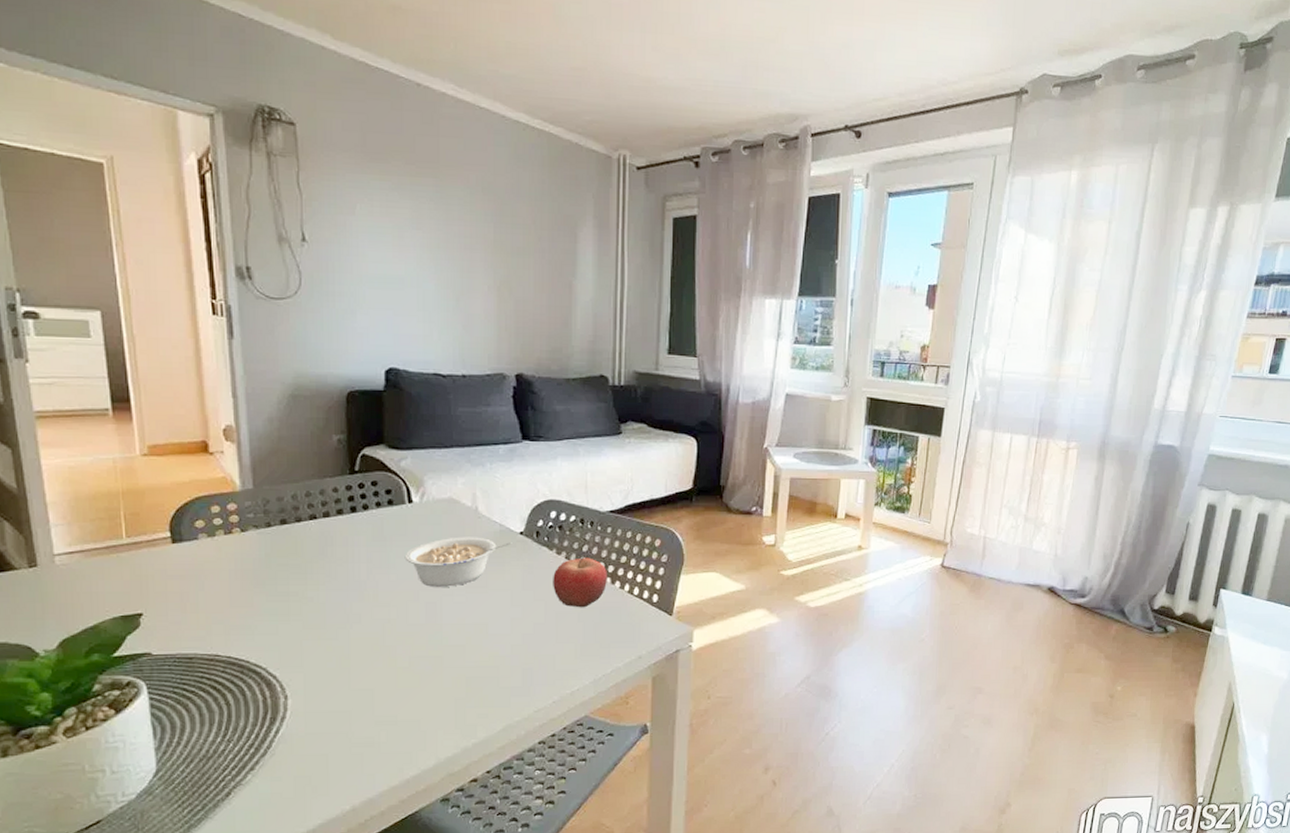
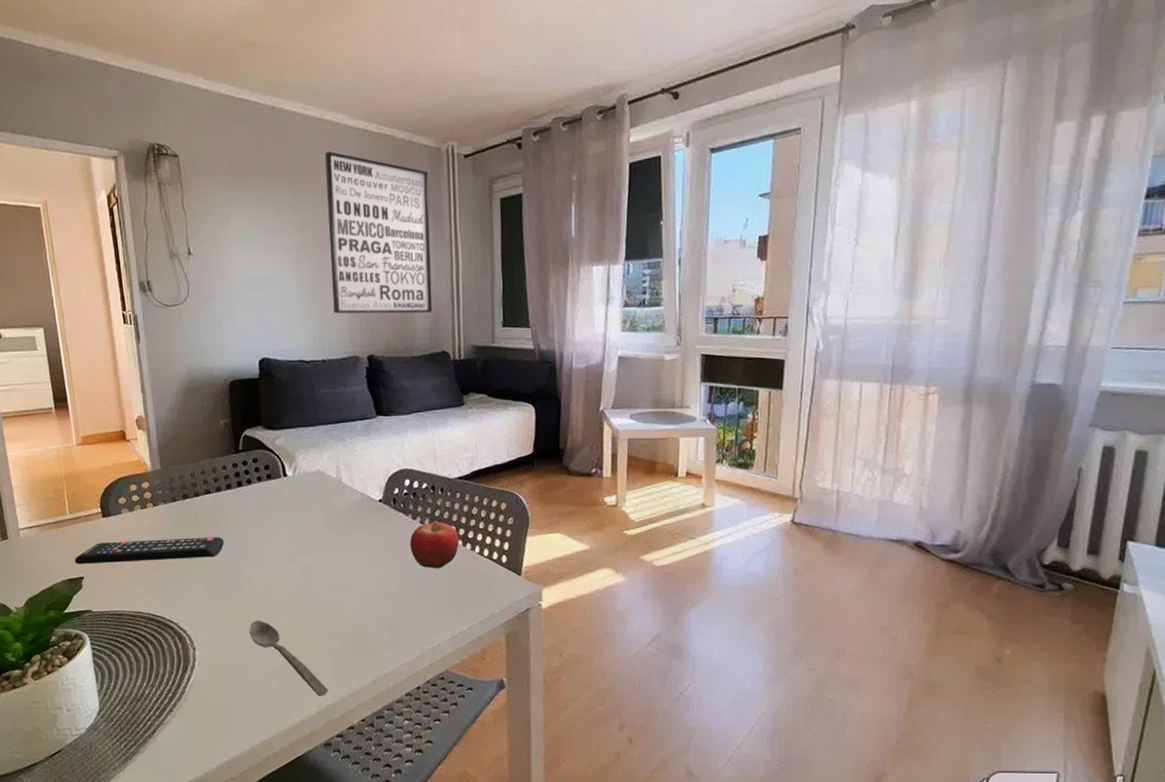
remote control: none [130,569,331,599] -> present [74,537,225,564]
spoon: none [356,664,449,747] -> present [249,621,328,696]
legume: present [404,537,512,587] -> none [283,505,373,551]
wall art: none [478,143,595,333] -> present [325,151,433,314]

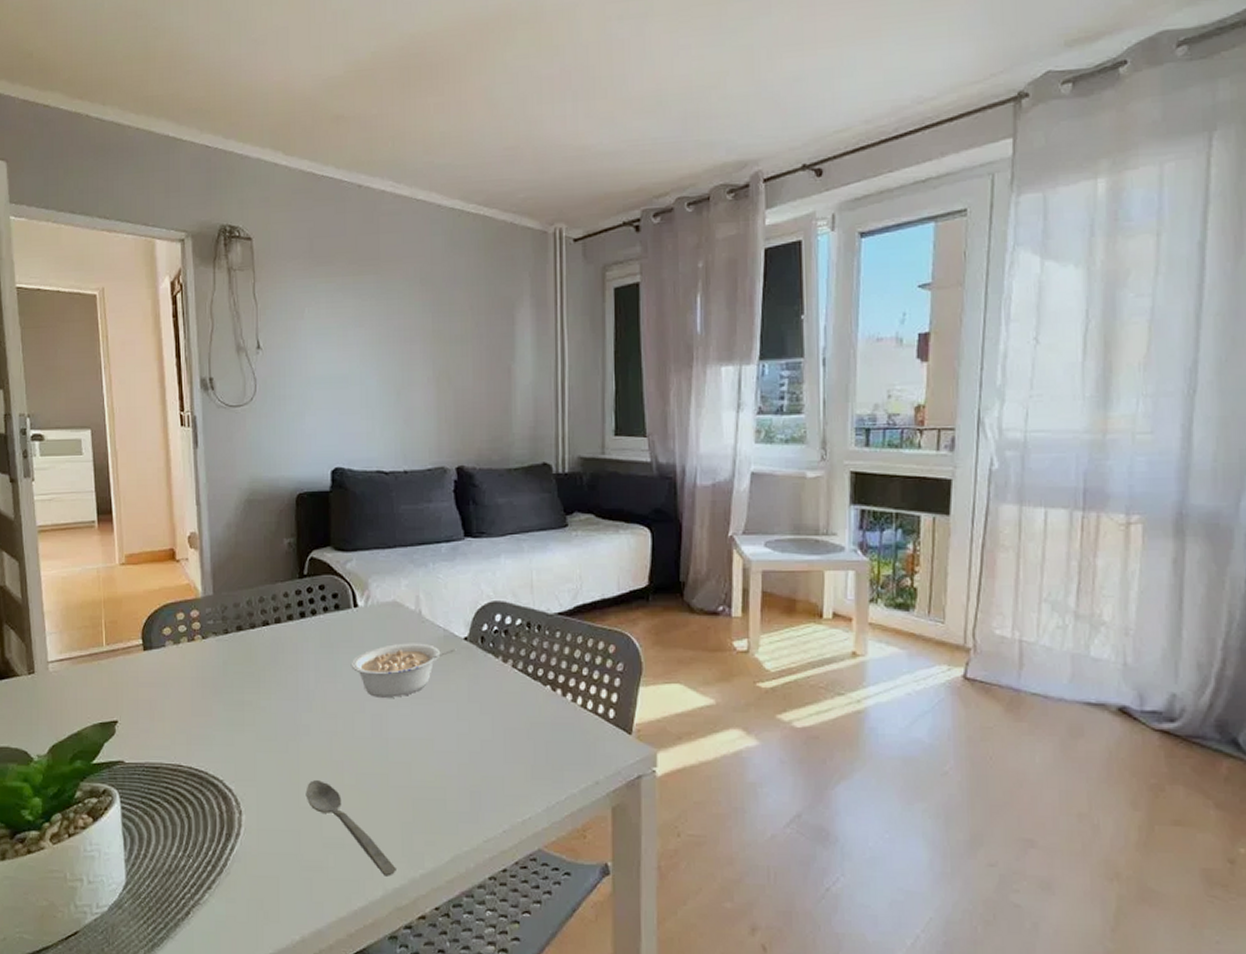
remote control: present [74,537,225,564] -> none [108,677,282,706]
legume: none [283,505,373,551] -> present [351,643,457,698]
wall art: present [325,151,433,314] -> none [416,234,533,419]
fruit: present [410,520,459,569] -> none [500,664,558,723]

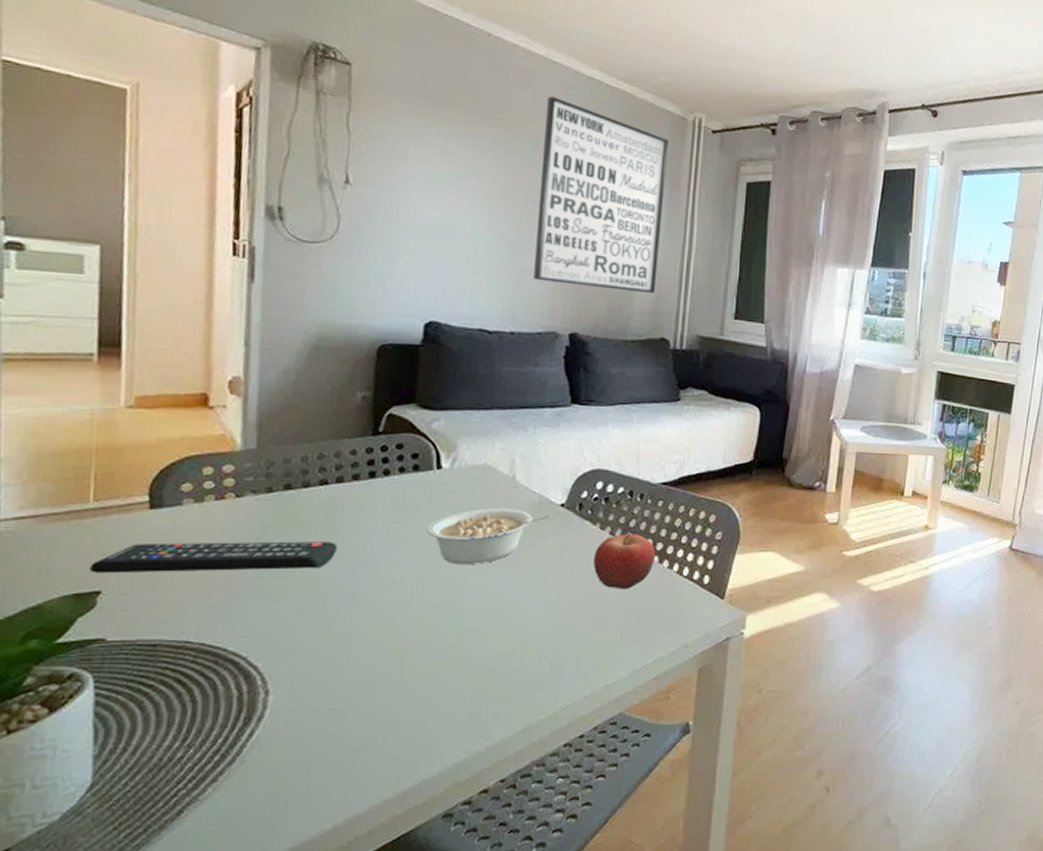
remote control: none [108,677,282,706] -> present [89,541,338,574]
spoon: present [305,780,396,876] -> none [355,653,459,752]
wall art: none [416,234,533,419] -> present [533,96,669,294]
fruit: none [500,664,558,723] -> present [593,532,655,590]

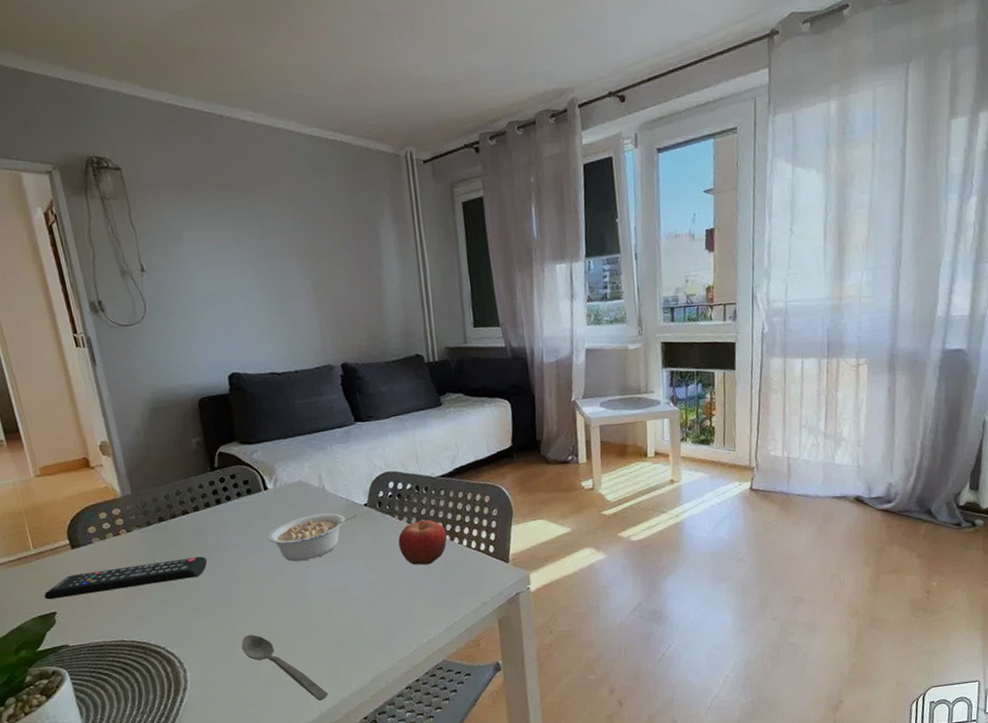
spoon: none [355,653,459,752] -> present [241,635,328,701]
wall art: present [533,96,669,294] -> none [280,160,404,324]

